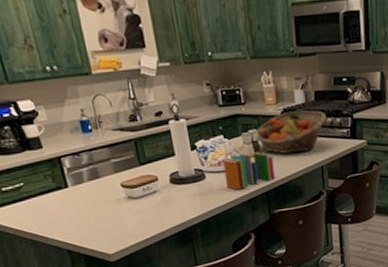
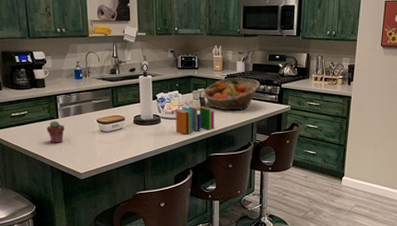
potted succulent: none [54,190,80,221] -> present [47,120,65,143]

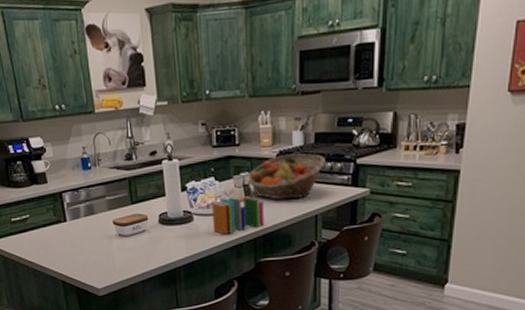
potted succulent: present [47,120,65,143] -> none [54,224,75,253]

